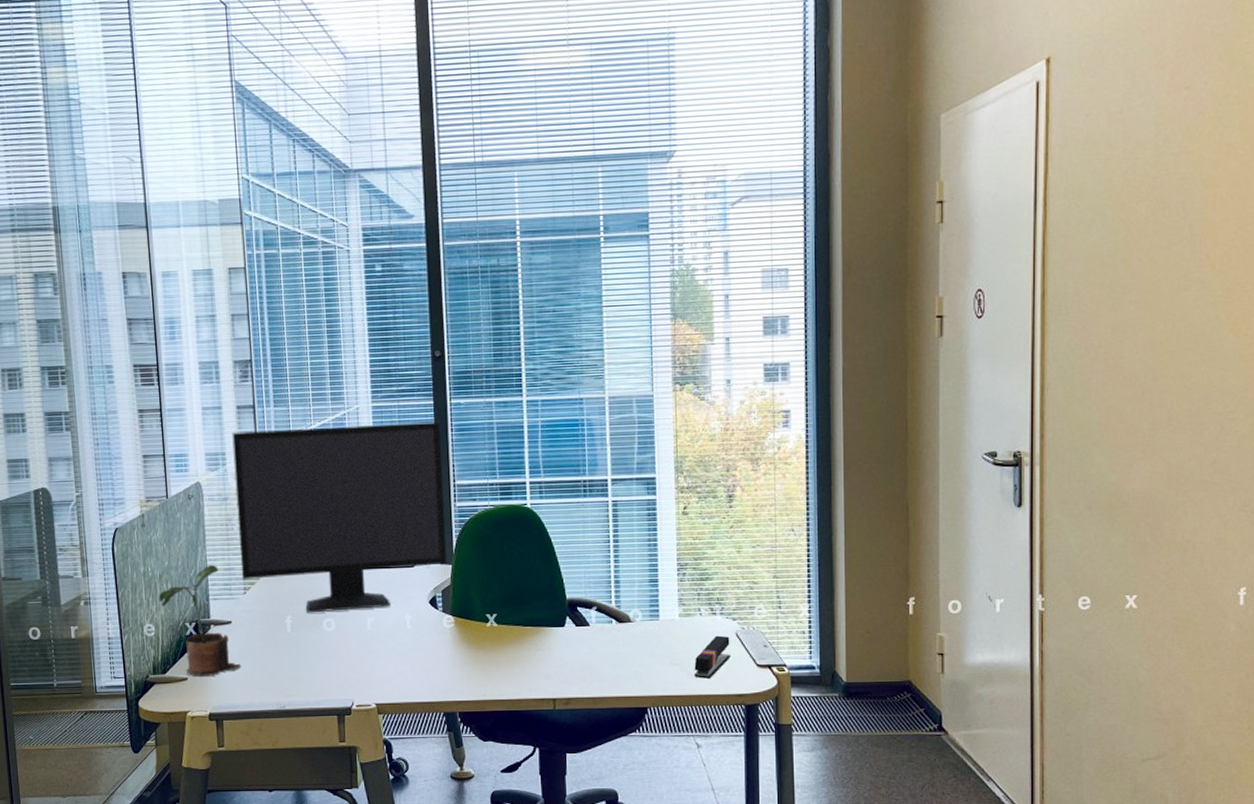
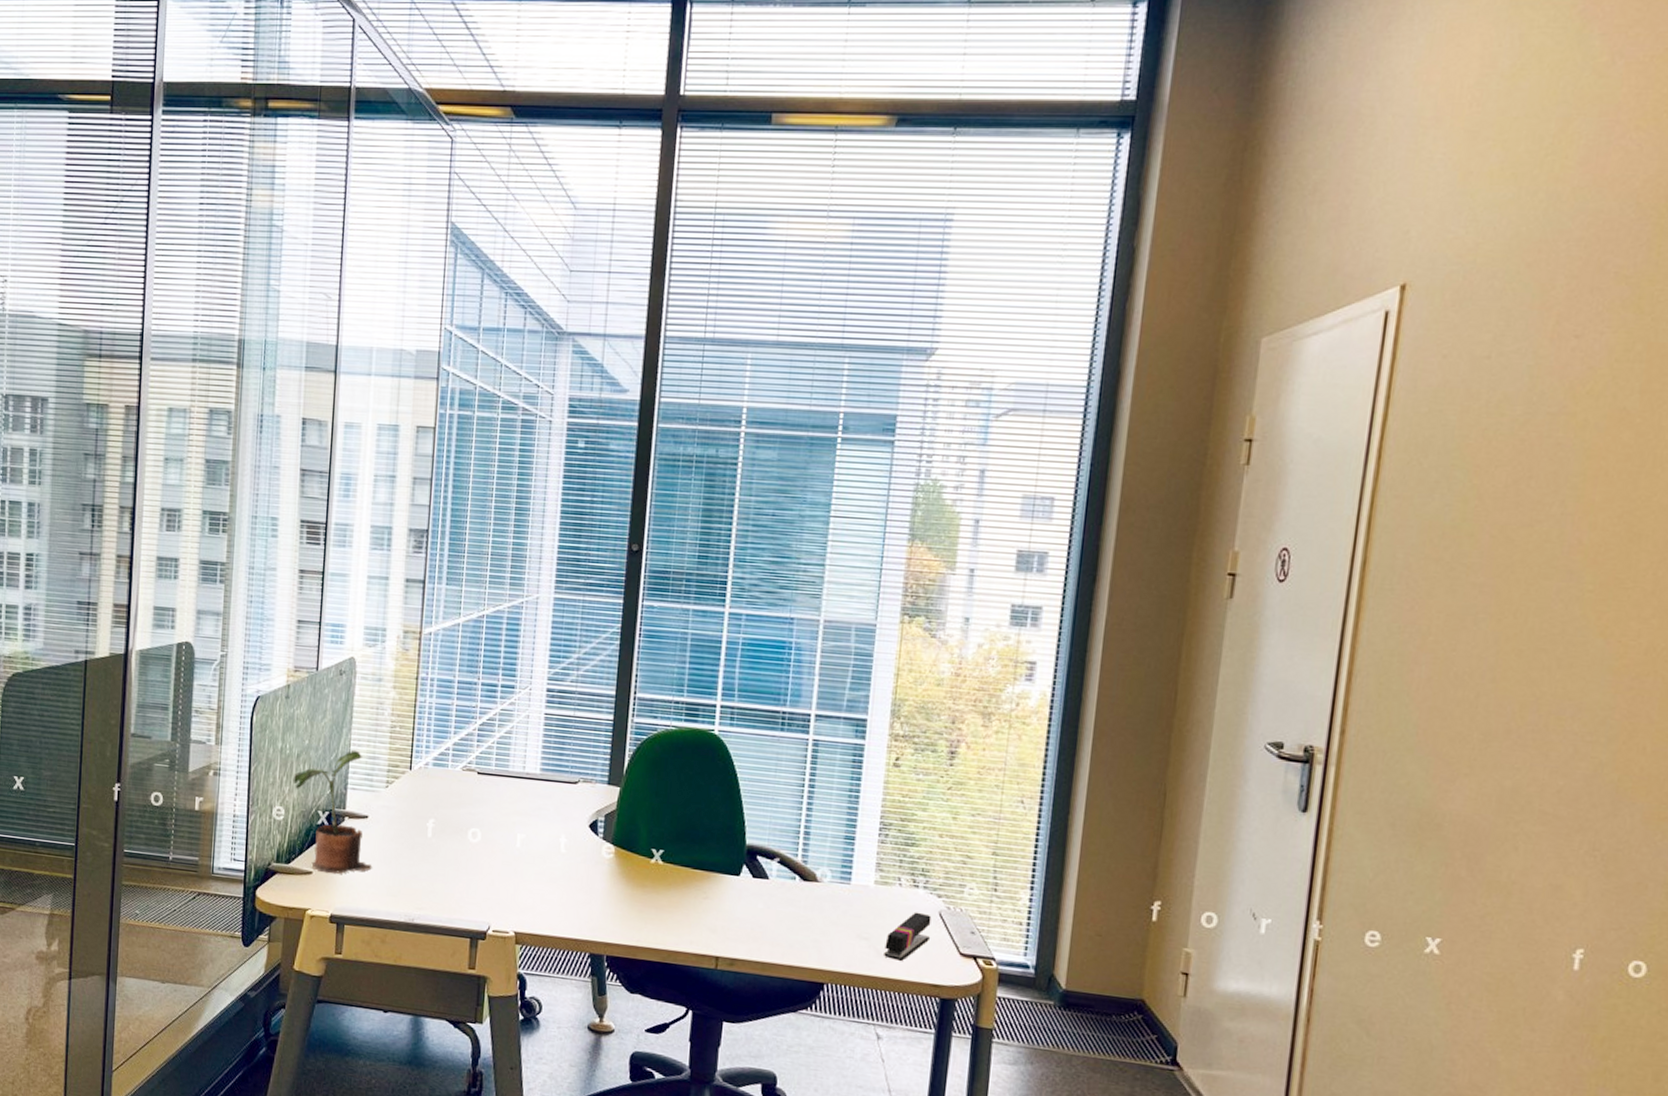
monitor: present [232,421,448,613] -> none [385,607,628,825]

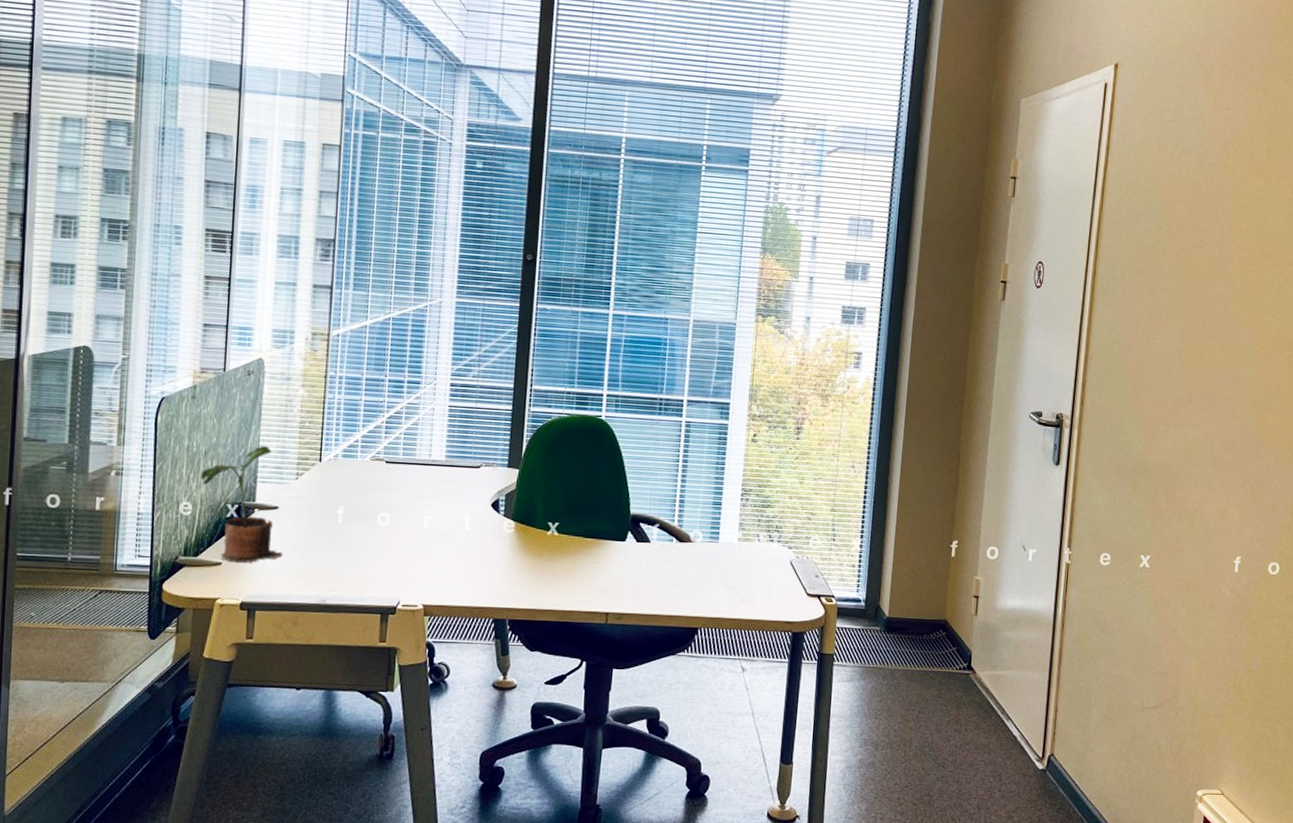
stapler: present [884,912,932,961] -> none [747,562,784,604]

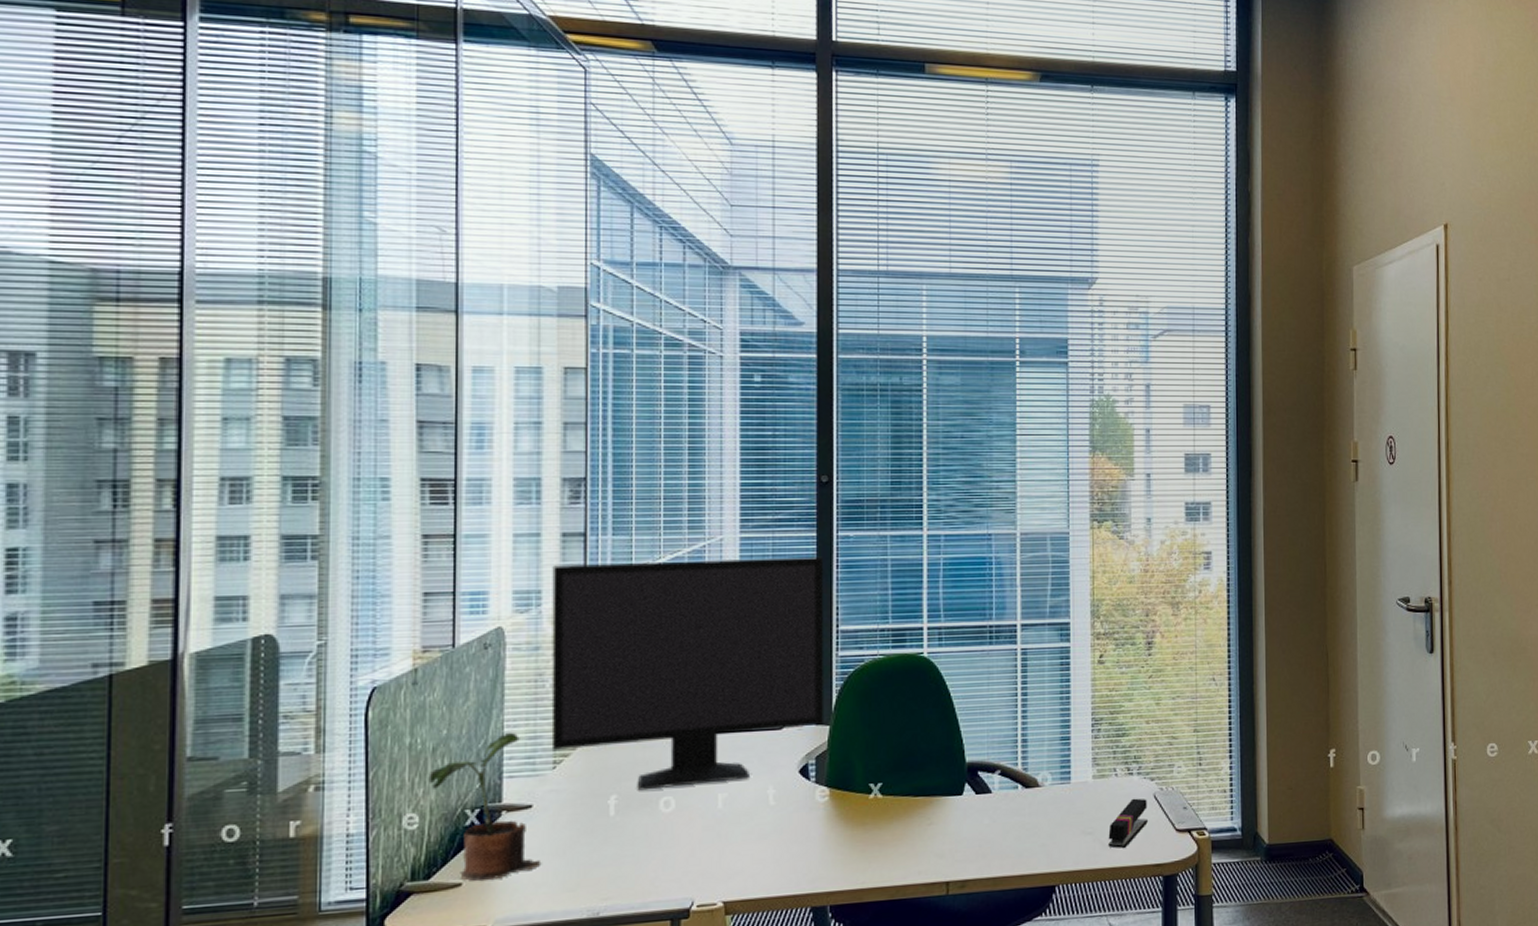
monitor: none [295,311,524,506] -> present [551,556,824,791]
stapler: none [747,562,784,604] -> present [1108,798,1148,849]

